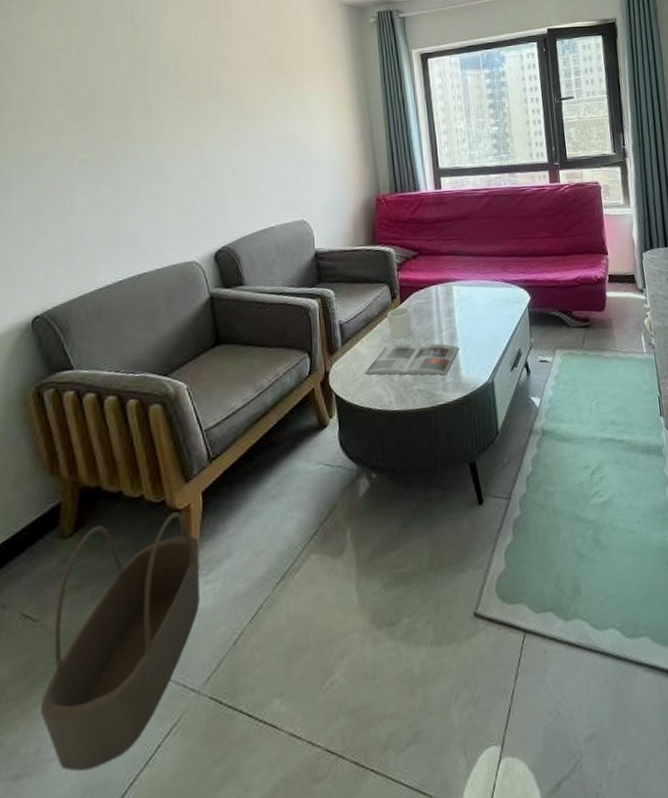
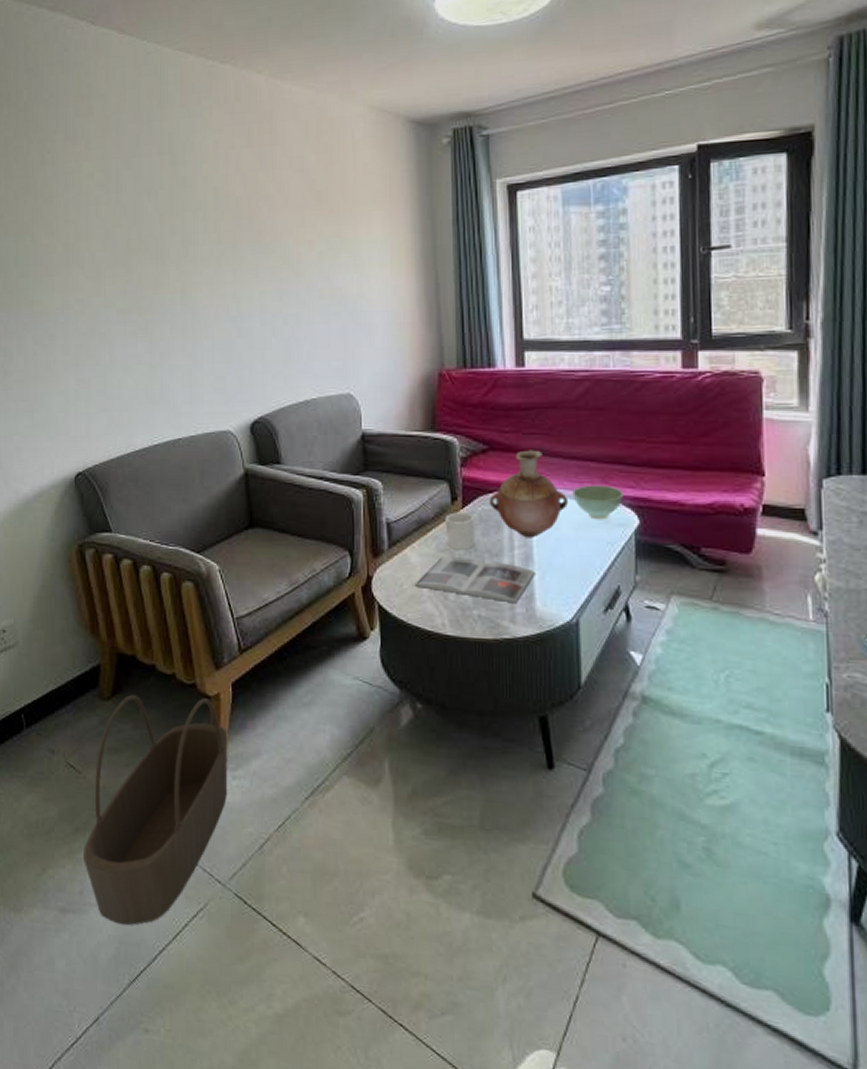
vase: none [420,252,480,322] -> present [488,450,569,538]
bowl: none [482,273,519,301] -> present [572,485,625,520]

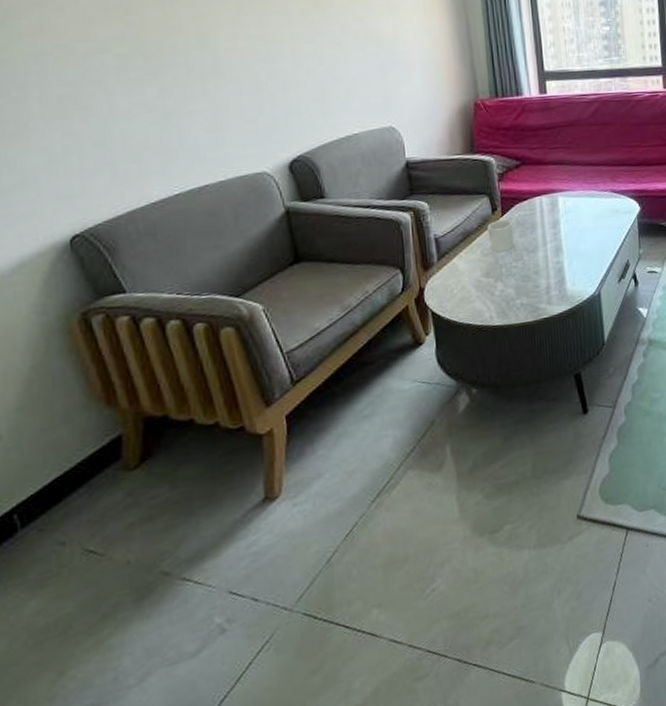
basket: present [82,694,228,926] -> none [113,437,288,695]
magazine: present [414,557,535,604] -> none [463,256,565,290]
vase: present [488,450,569,538] -> none [523,161,588,234]
bowl: present [572,485,625,520] -> none [590,183,628,211]

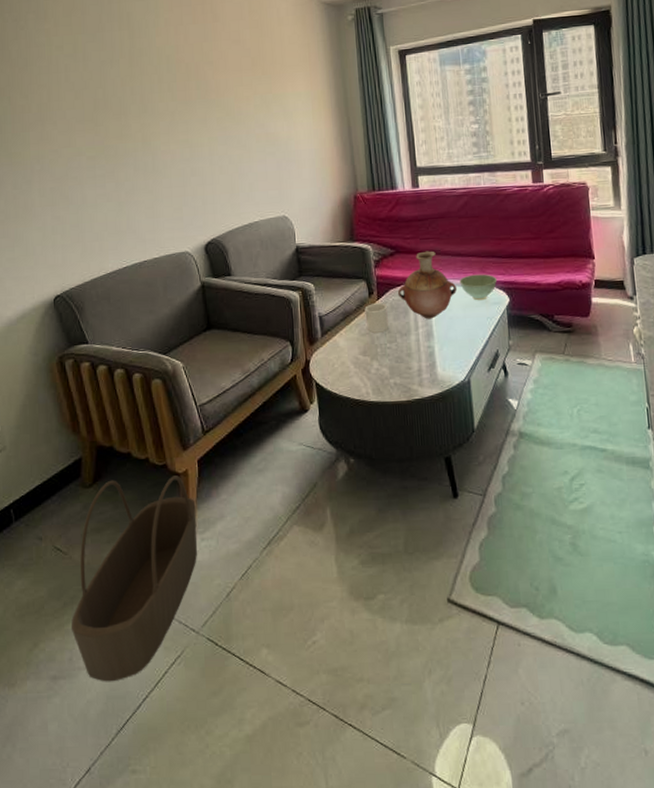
basket: none [113,437,288,695] -> present [70,475,198,682]
vase: none [523,161,588,234] -> present [397,251,458,319]
bowl: none [590,183,628,211] -> present [459,274,498,301]

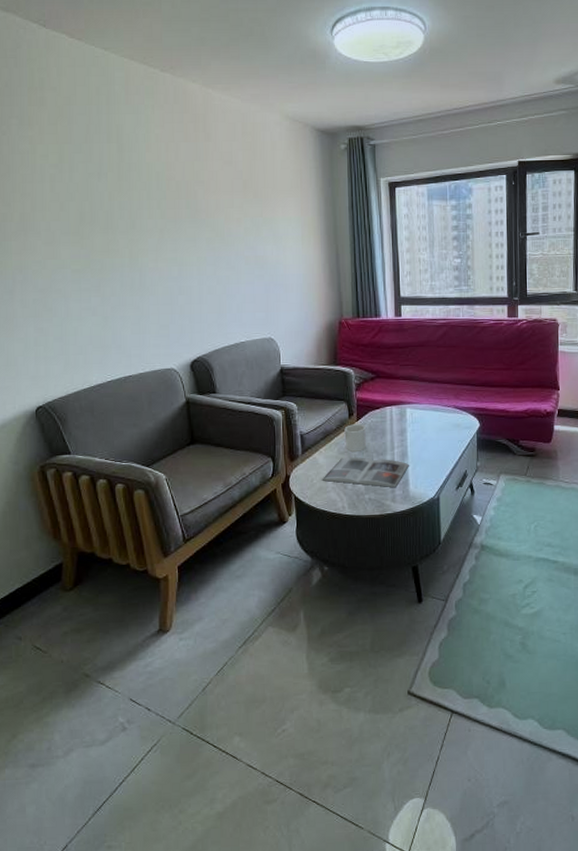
basket: present [70,475,198,682] -> none [49,580,176,769]
magazine: none [343,338,435,371] -> present [322,457,409,488]
vase: present [397,251,458,319] -> none [376,377,433,441]
bowl: present [459,274,498,301] -> none [435,400,470,425]

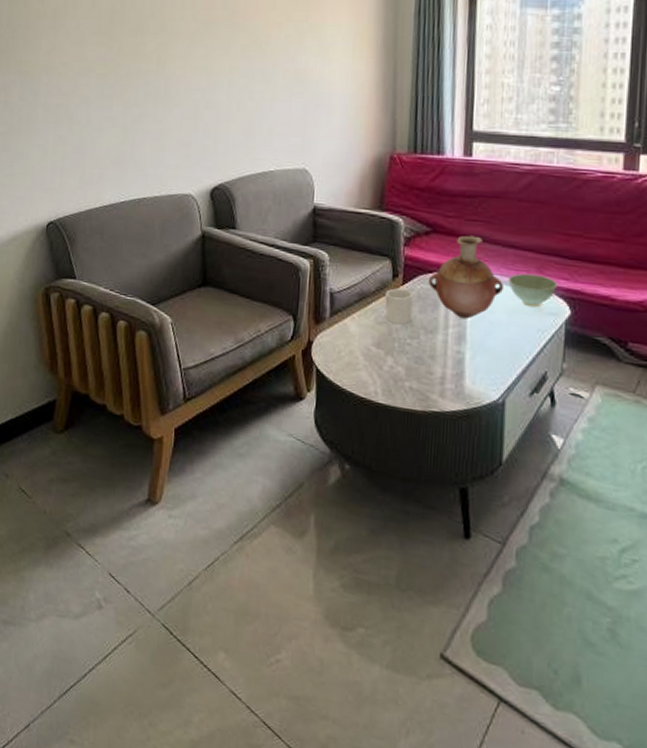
magazine: present [322,457,409,488] -> none [351,329,467,380]
vase: none [376,377,433,441] -> present [428,235,505,319]
bowl: none [435,400,470,425] -> present [508,273,558,308]

